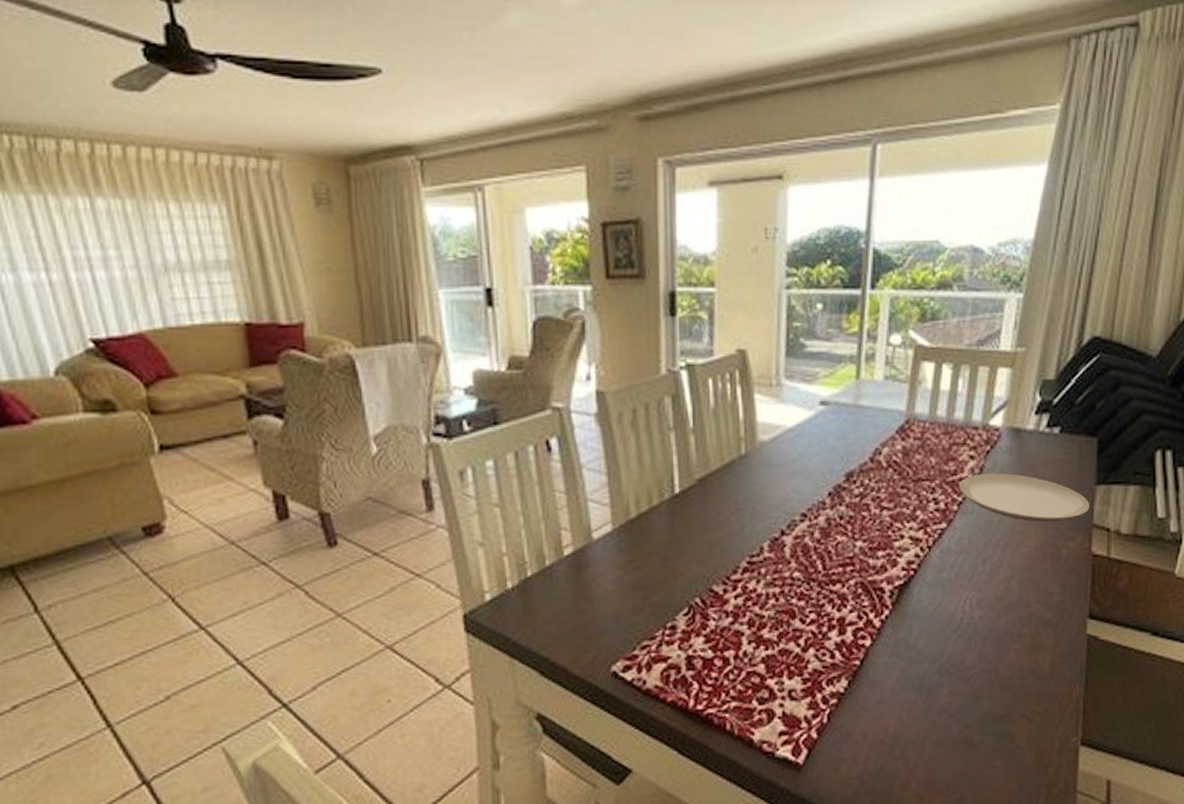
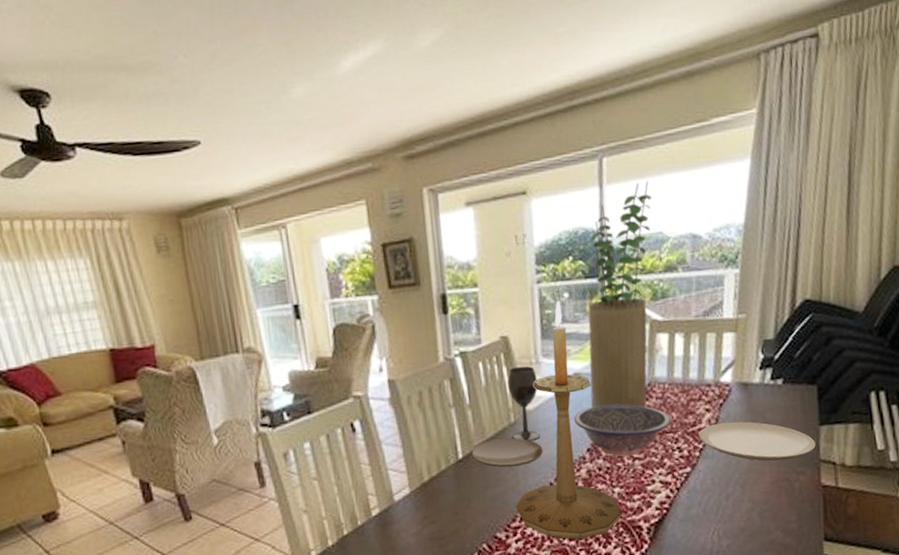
plate: none [691,473,777,508] -> present [472,437,543,467]
candlestick: none [738,312,862,600] -> present [516,301,622,540]
wine glass: none [741,387,776,478] -> present [507,366,540,441]
decorative bowl: none [816,441,930,506] -> present [574,404,672,457]
vase: none [837,177,931,448] -> present [588,180,652,409]

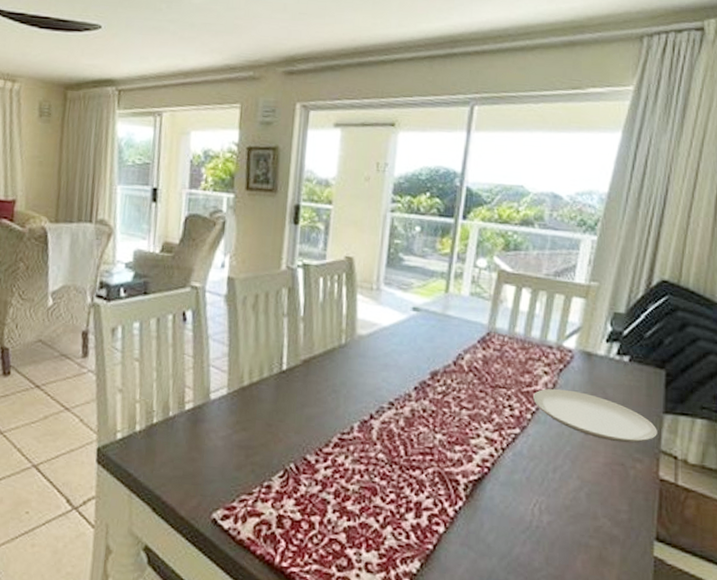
plate: present [472,437,543,467] -> none [296,357,369,390]
wine glass: present [507,366,540,441] -> none [340,289,375,367]
candlestick: present [516,301,622,540] -> none [331,233,440,481]
decorative bowl: present [574,404,672,457] -> none [406,344,507,405]
vase: present [588,180,652,409] -> none [425,134,518,357]

